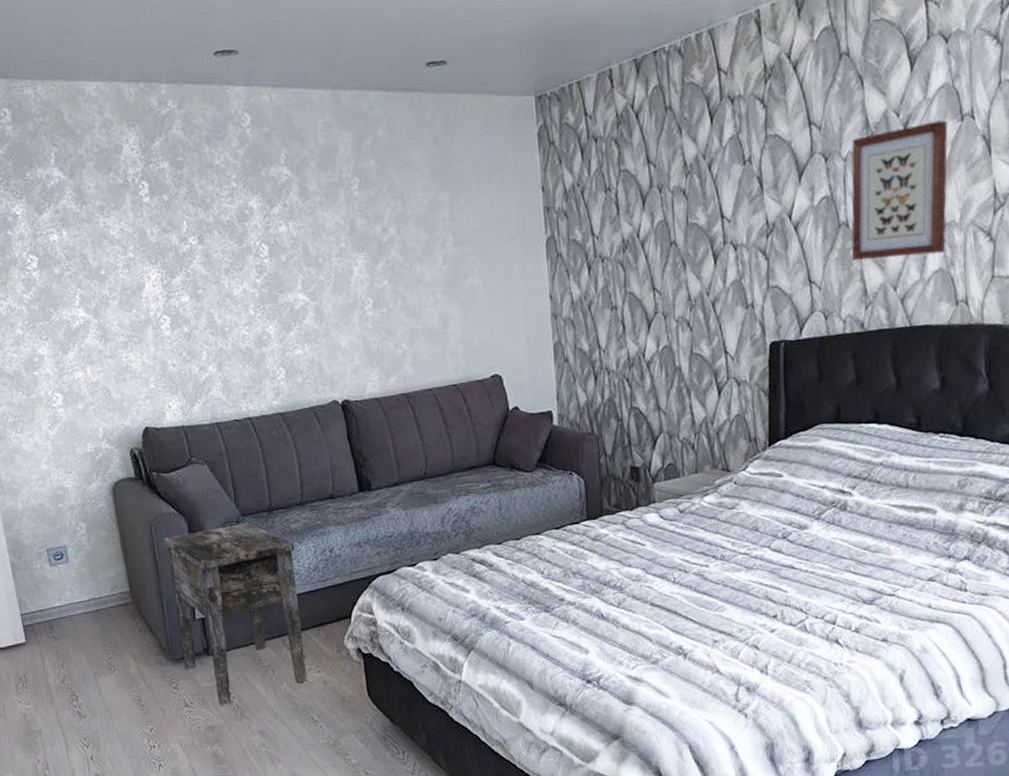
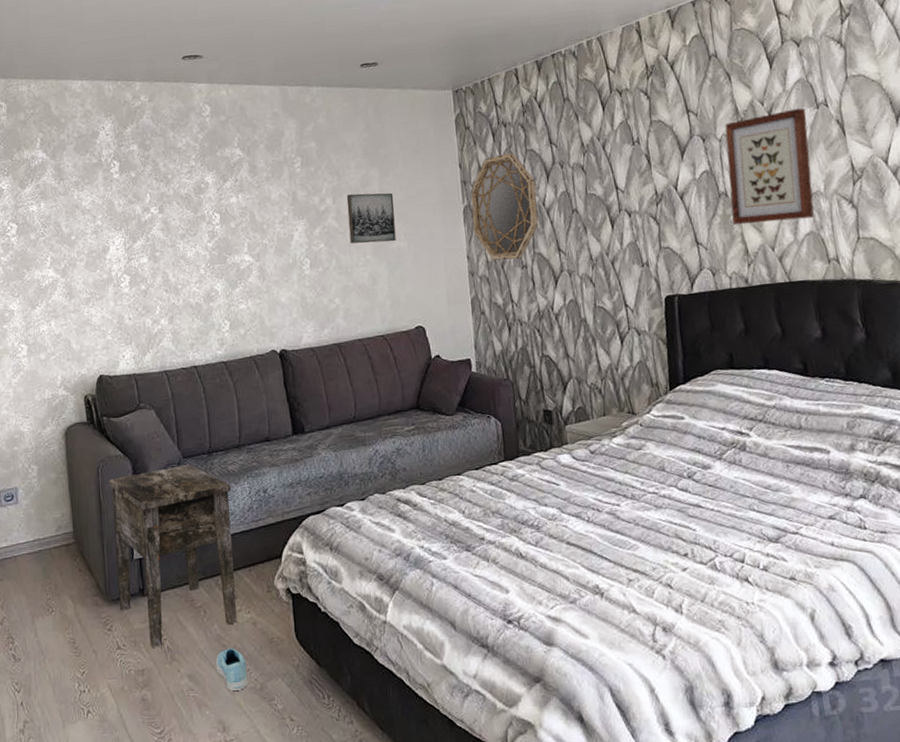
sneaker: none [286,706,321,746] -> present [215,648,248,691]
wall art: none [412,220,470,281] -> present [346,192,396,244]
home mirror: none [554,173,632,301] -> present [470,152,539,261]

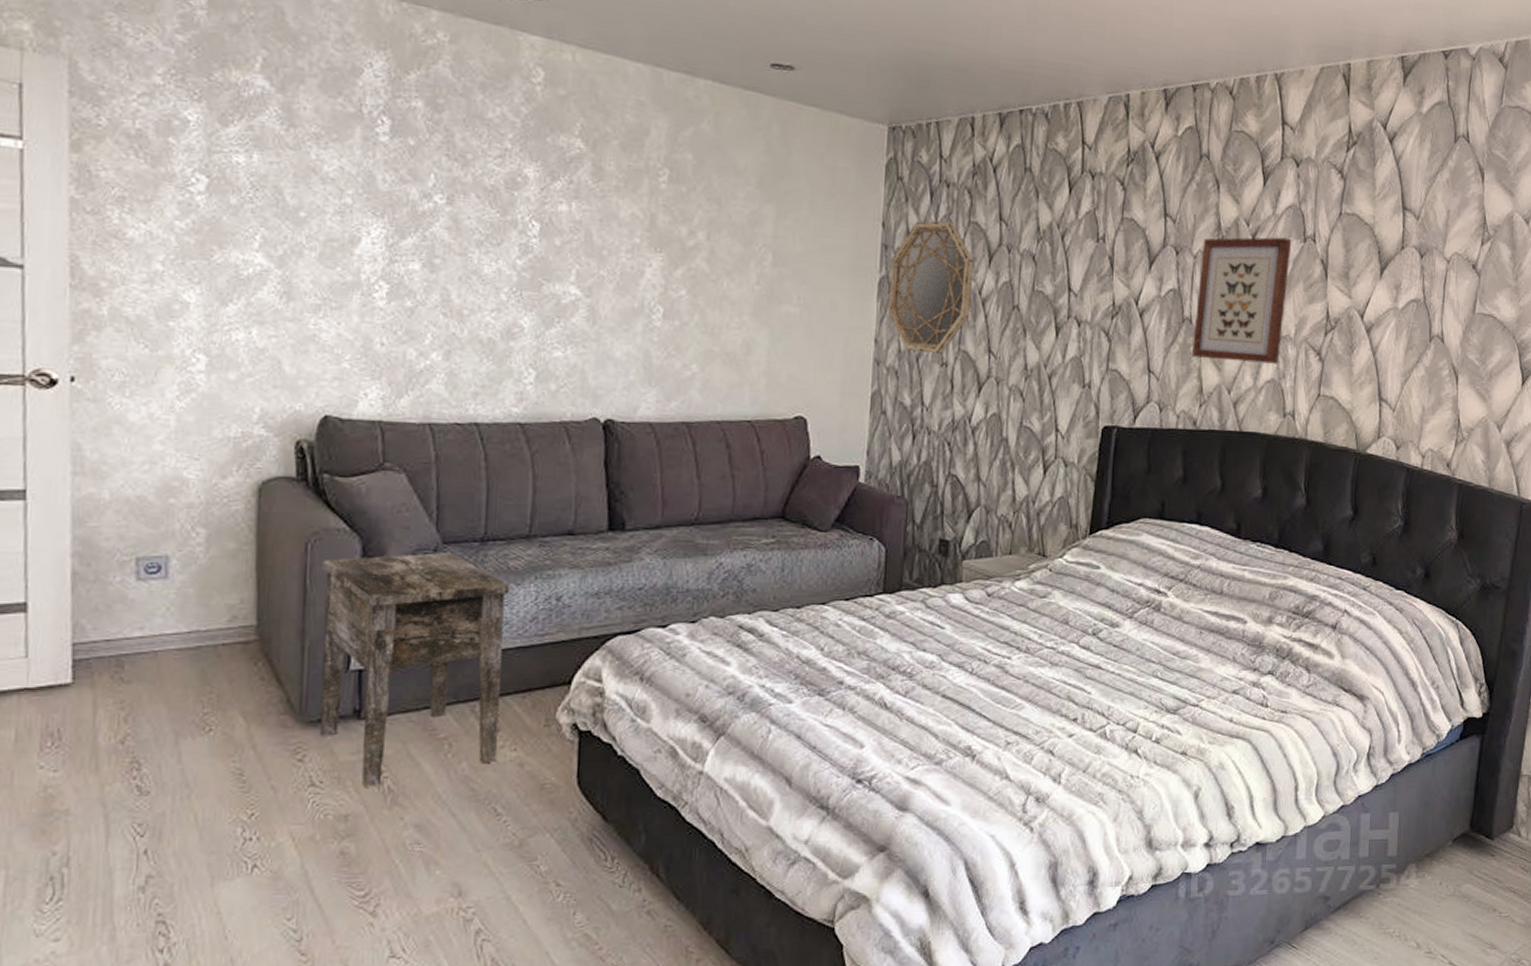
sneaker: present [215,648,248,691] -> none [457,793,503,847]
wall art: present [346,192,396,244] -> none [723,232,790,305]

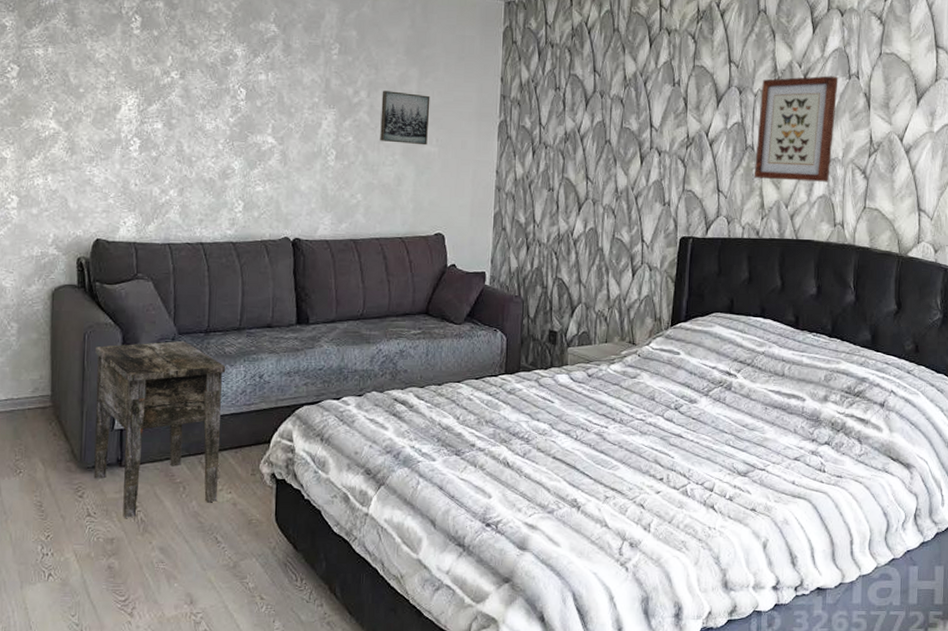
wall art: none [723,232,790,305] -> present [380,91,430,146]
home mirror: present [887,221,974,354] -> none [506,74,574,181]

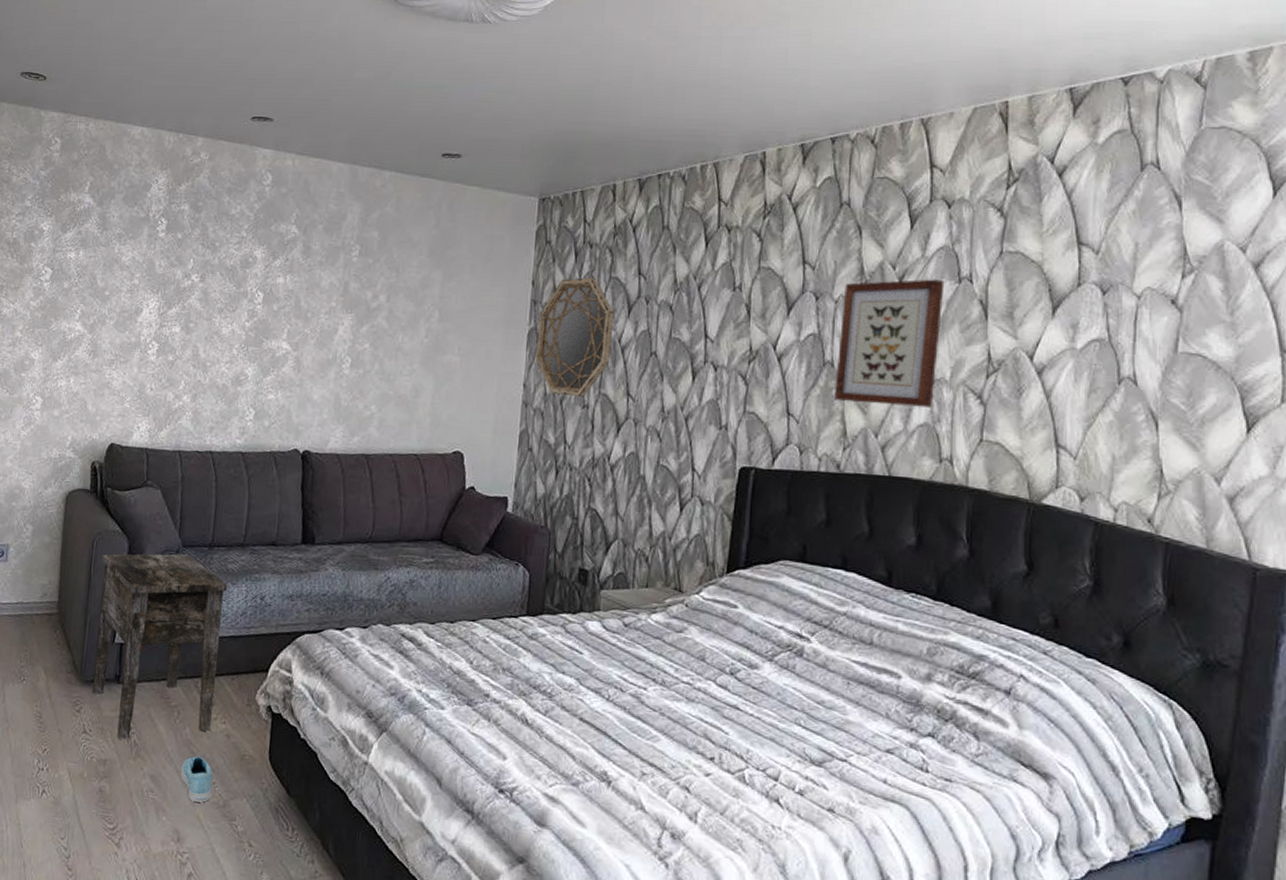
sneaker: none [189,525,222,566] -> present [180,756,213,803]
wall art: present [380,91,430,146] -> none [398,295,454,354]
home mirror: none [506,74,574,181] -> present [535,277,614,397]

